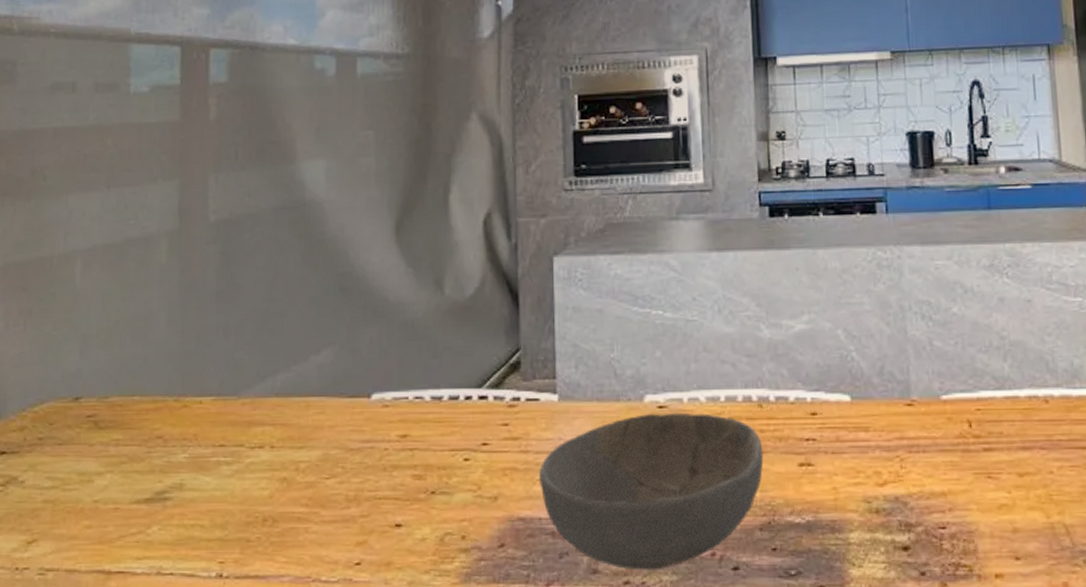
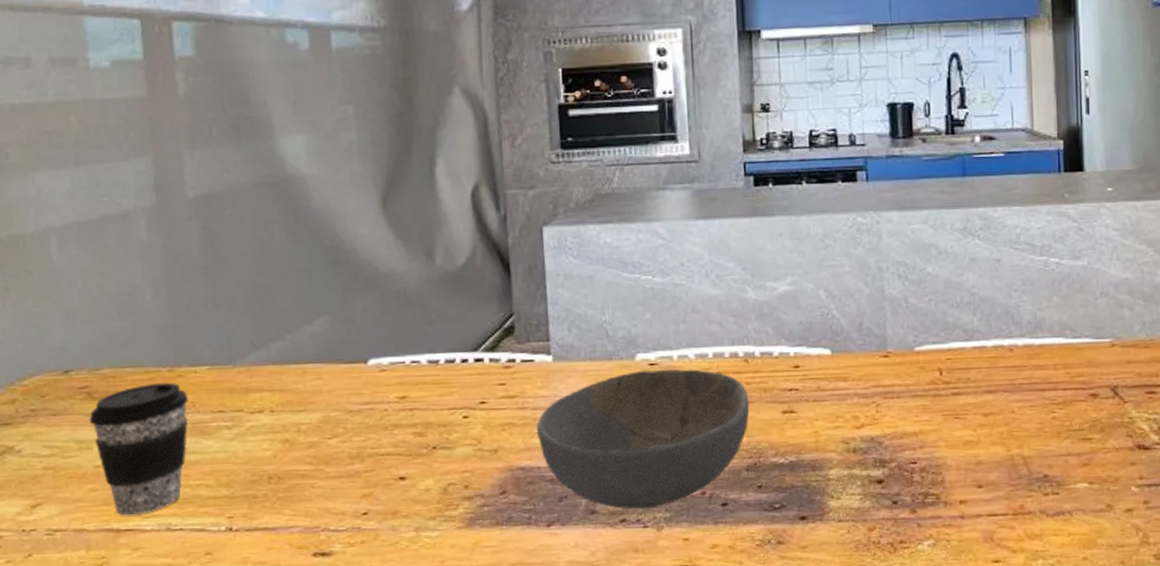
coffee cup: none [93,413,192,556] -> present [89,382,189,516]

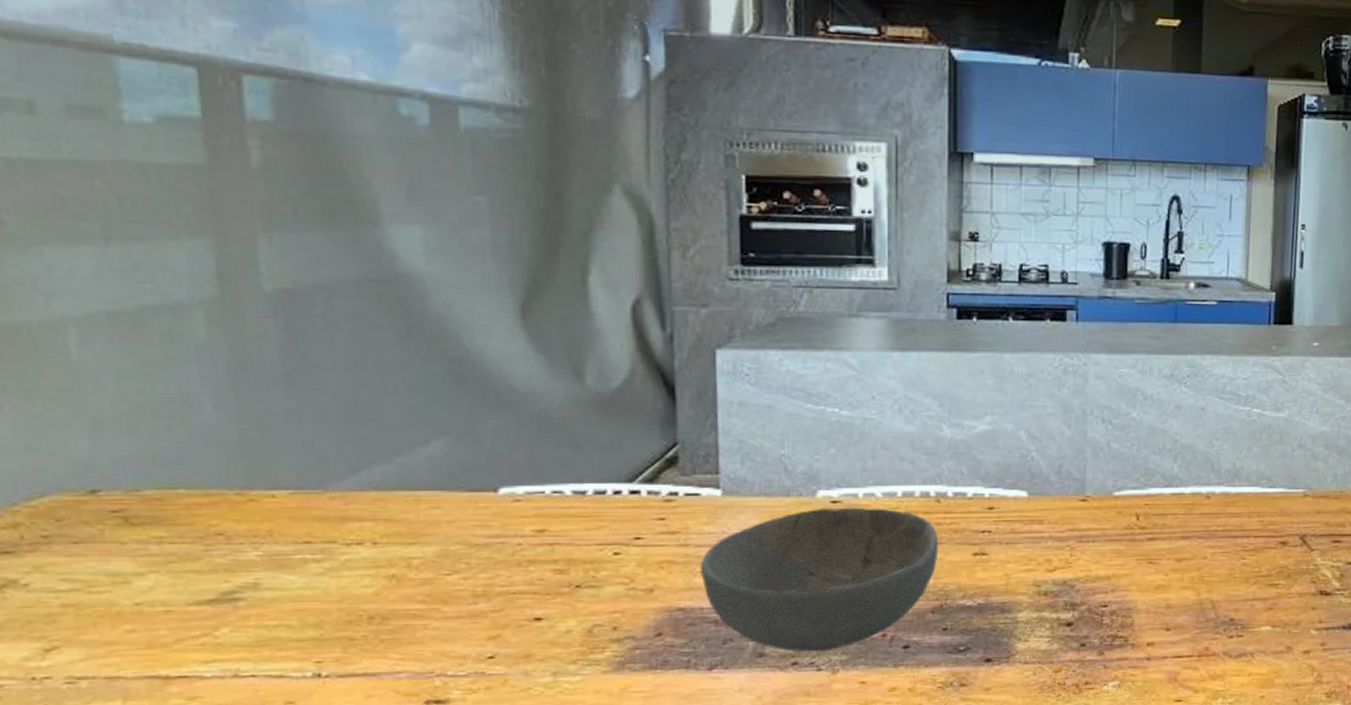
coffee cup: present [89,382,189,516] -> none [125,507,265,661]

